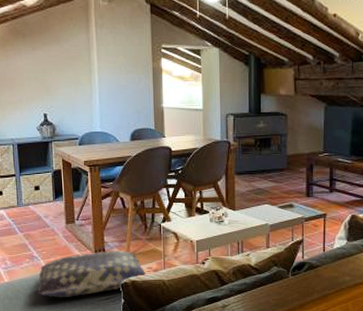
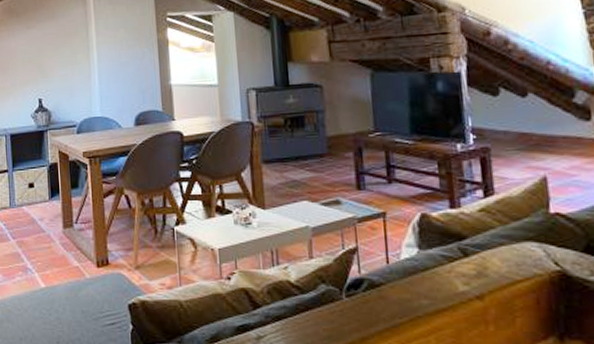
cushion: present [37,251,148,297] -> none [31,262,161,321]

